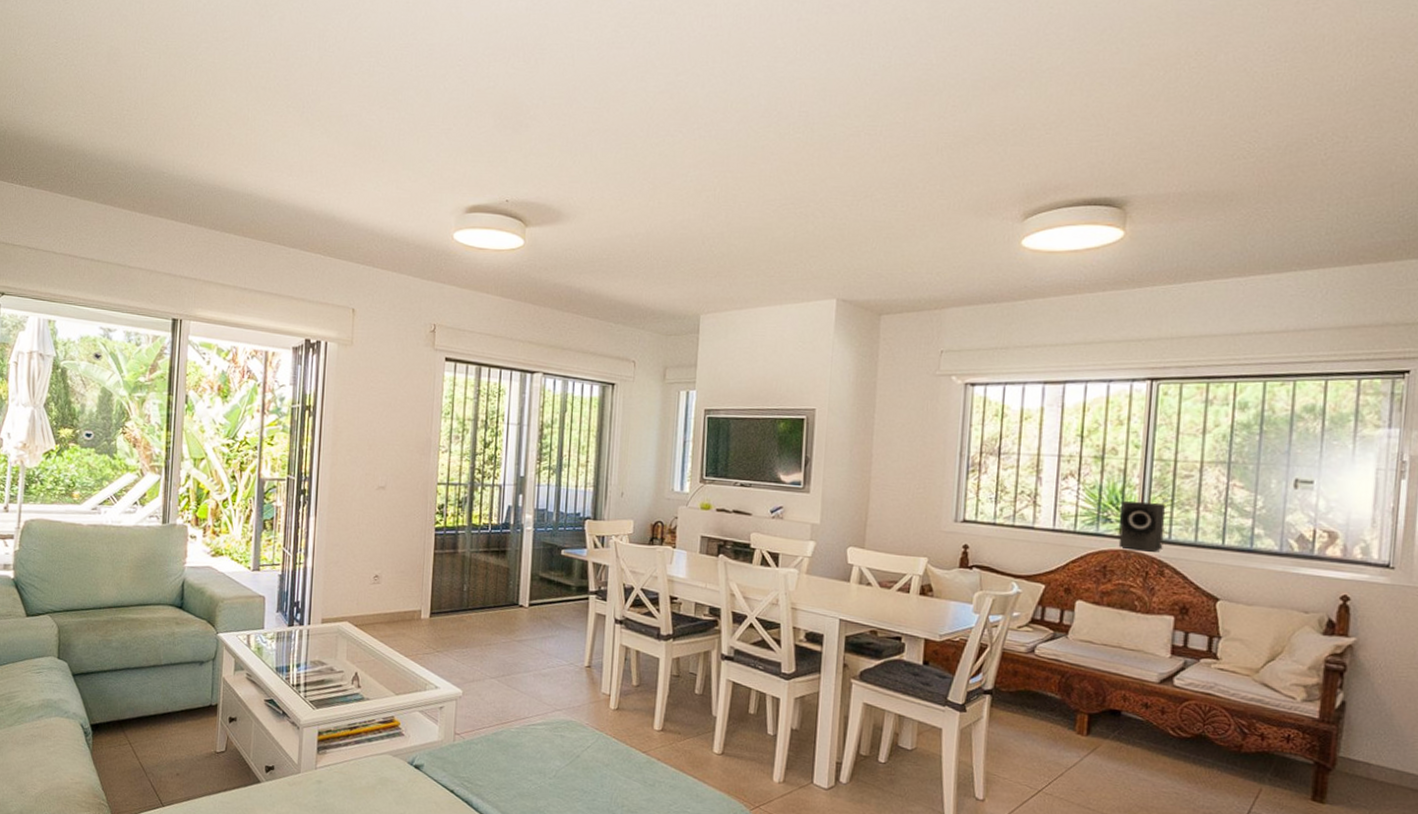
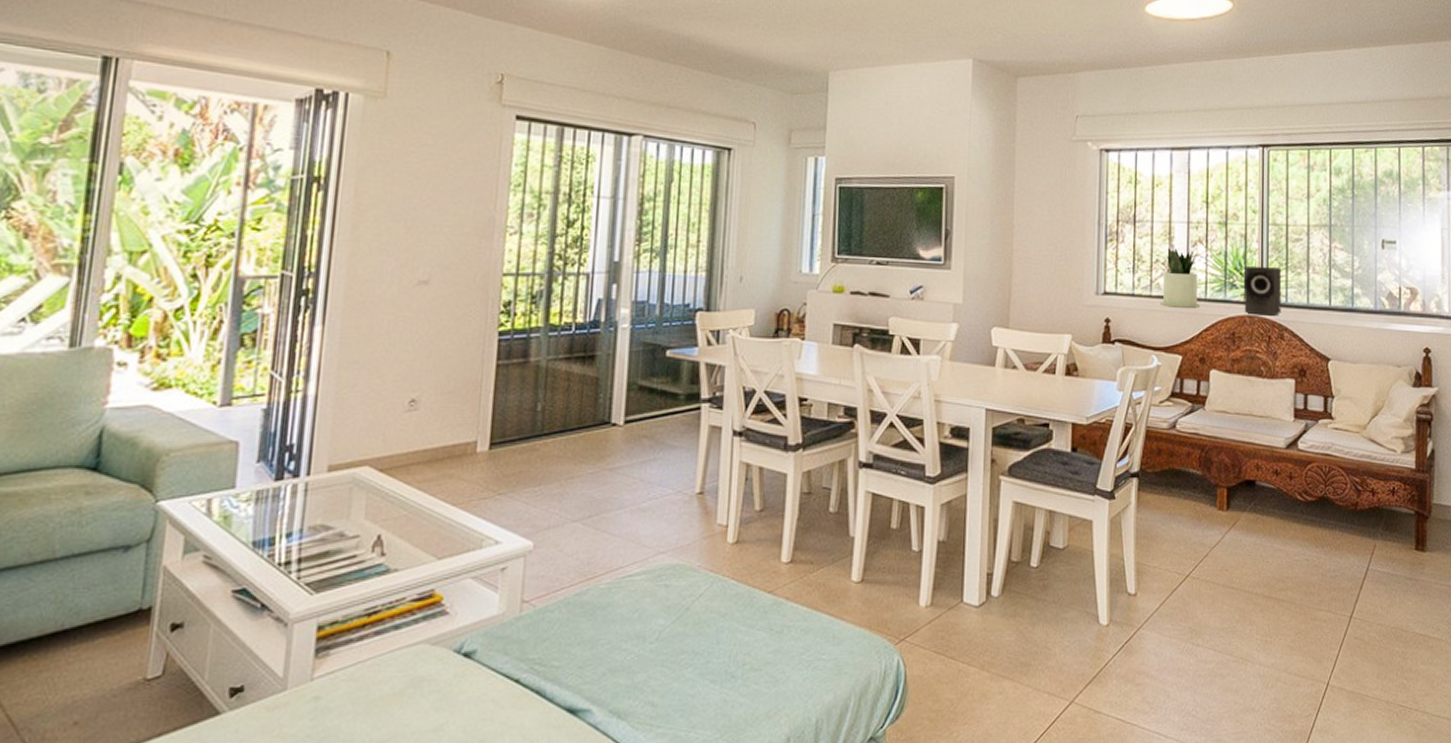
planter: none [1023,480,1069,541] -> present [1159,248,1201,309]

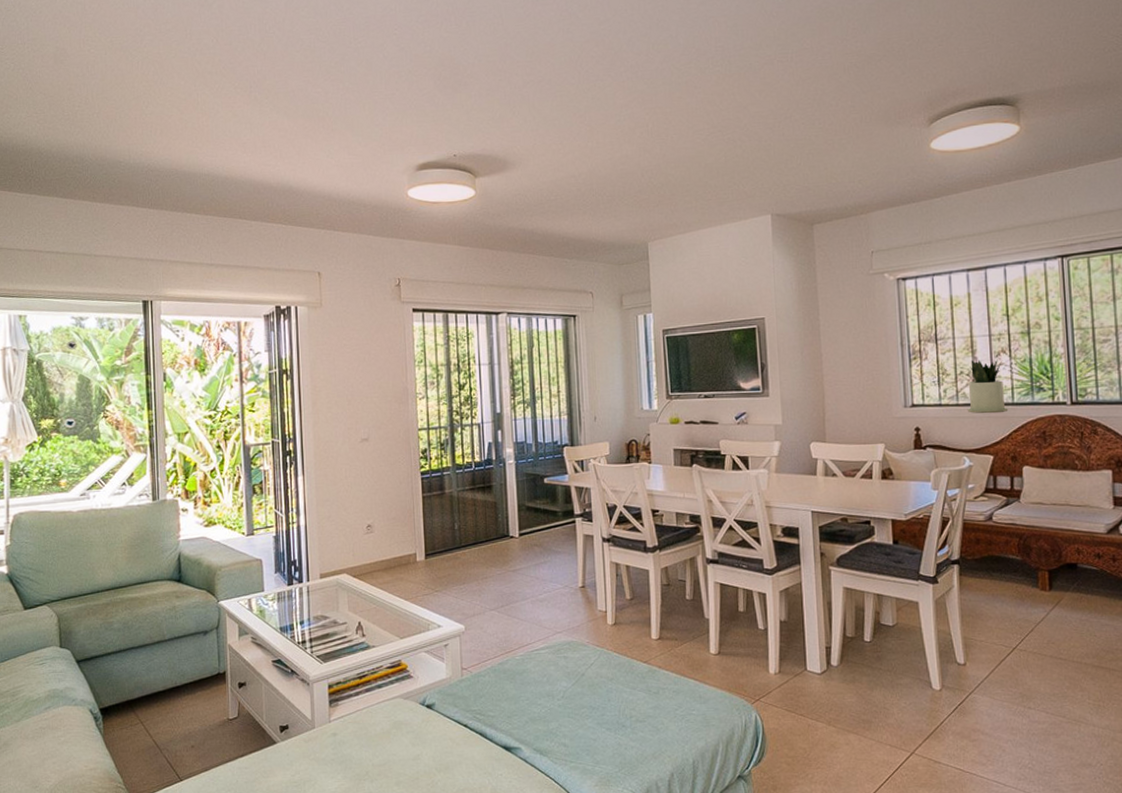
speaker: present [1244,265,1282,316] -> none [1051,368,1093,414]

